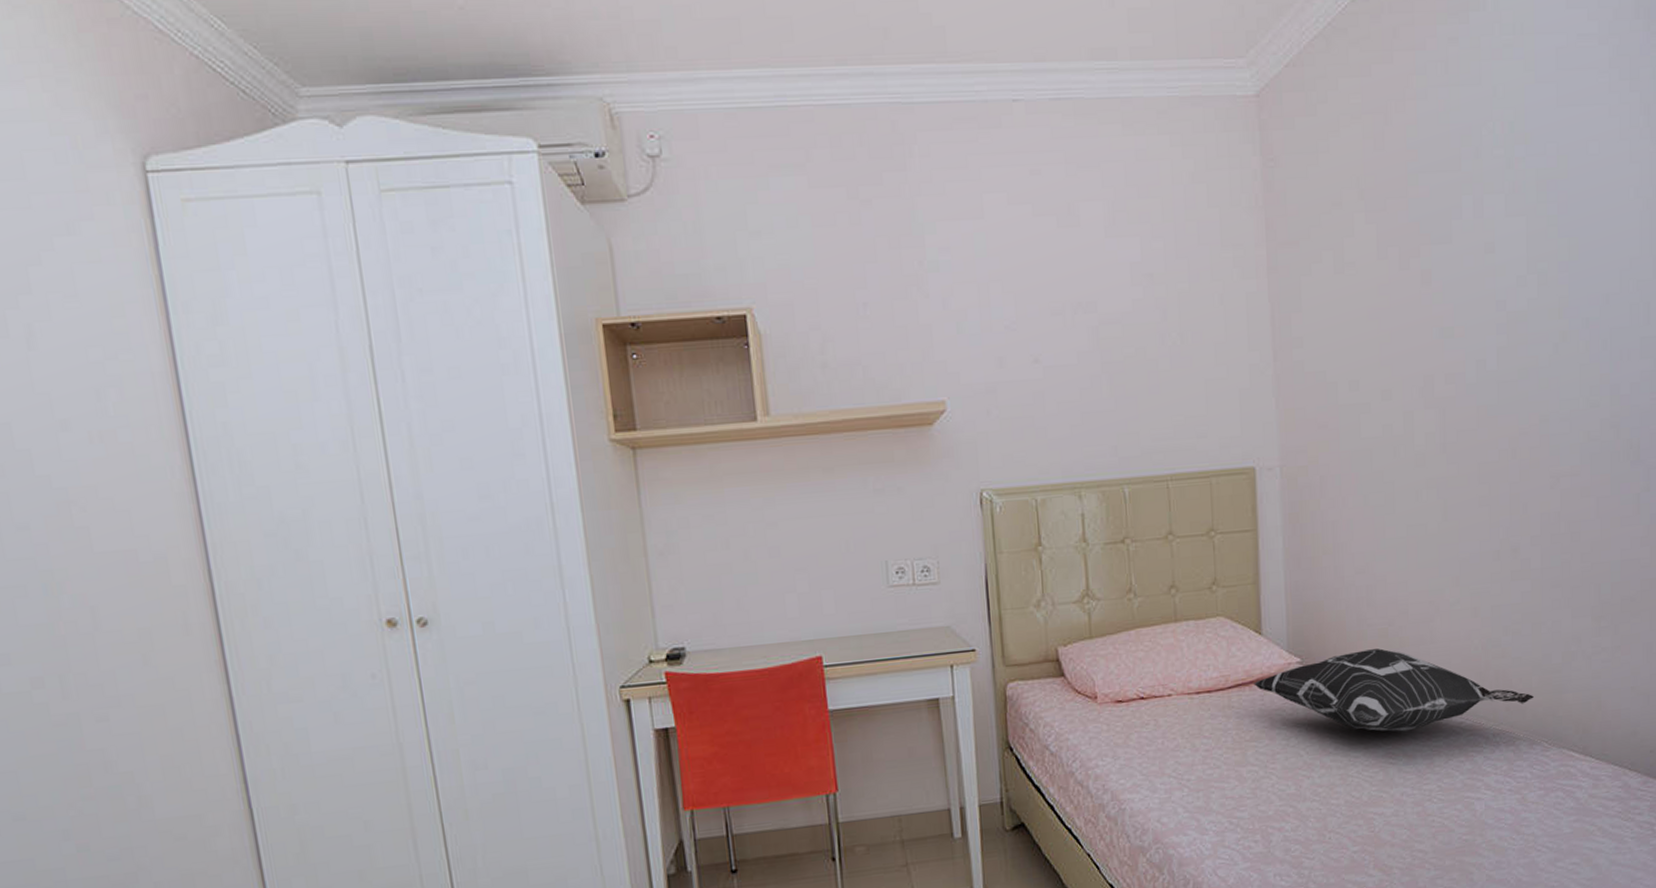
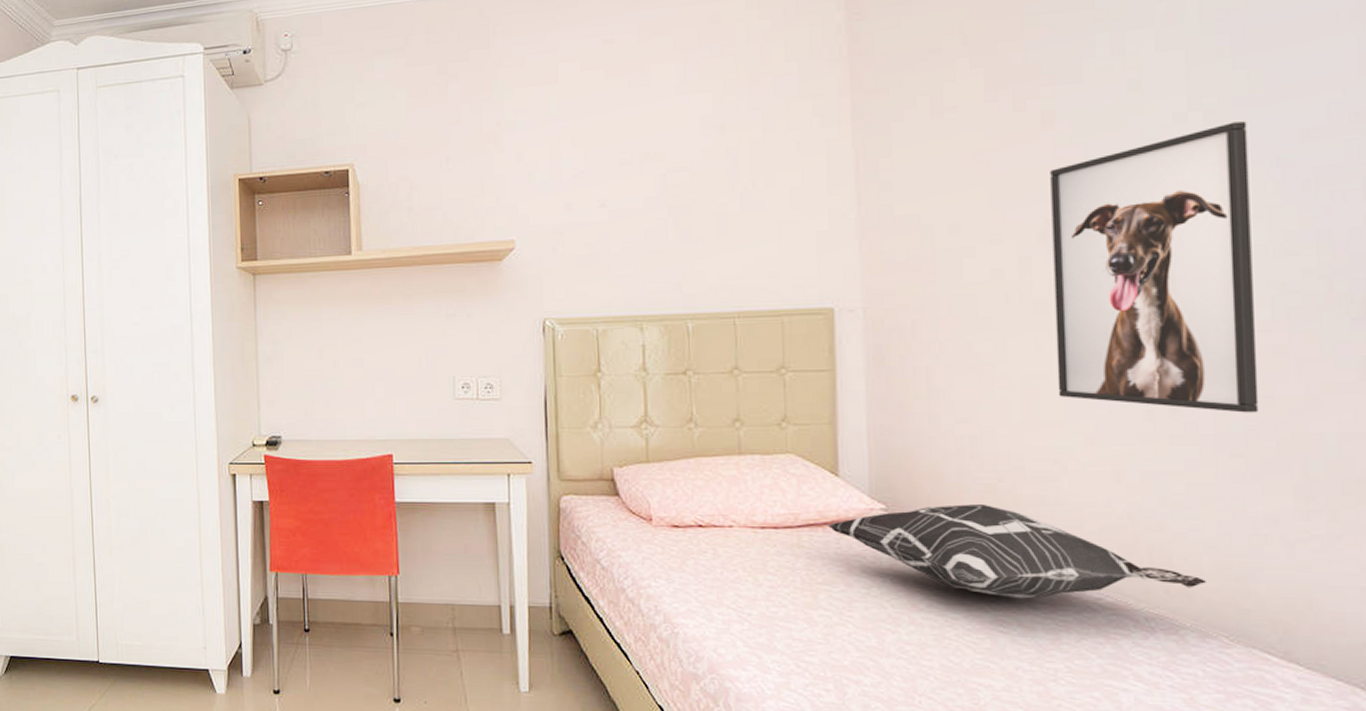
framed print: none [1427,286,1571,548] -> present [1050,121,1259,413]

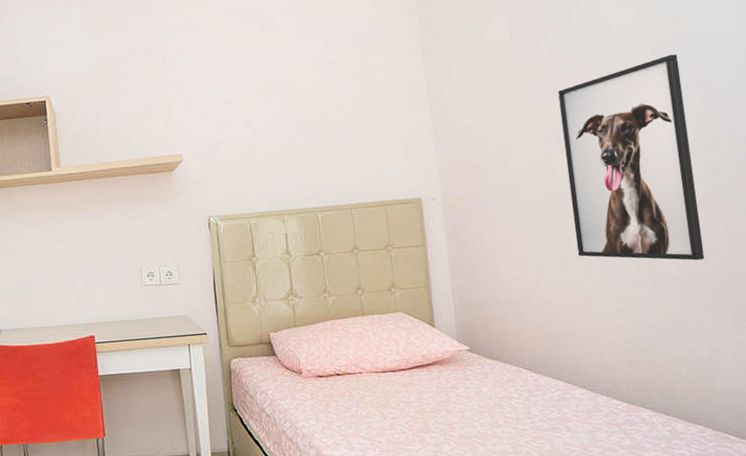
decorative pillow: present [826,504,1206,599] -> none [429,340,685,410]

